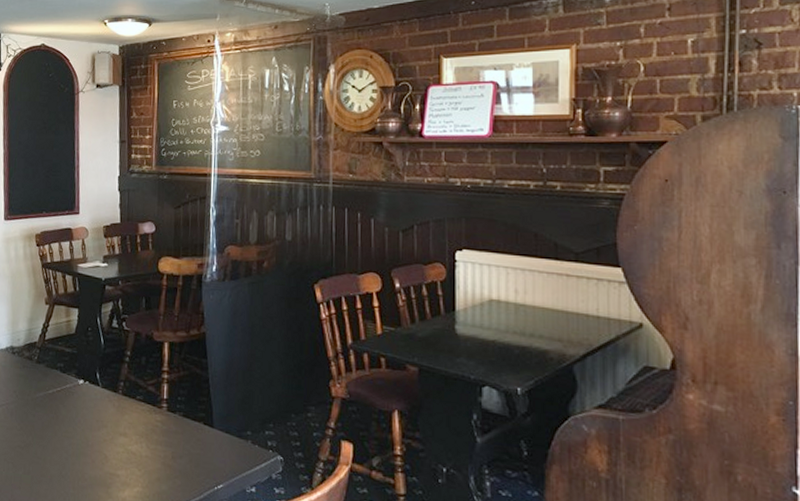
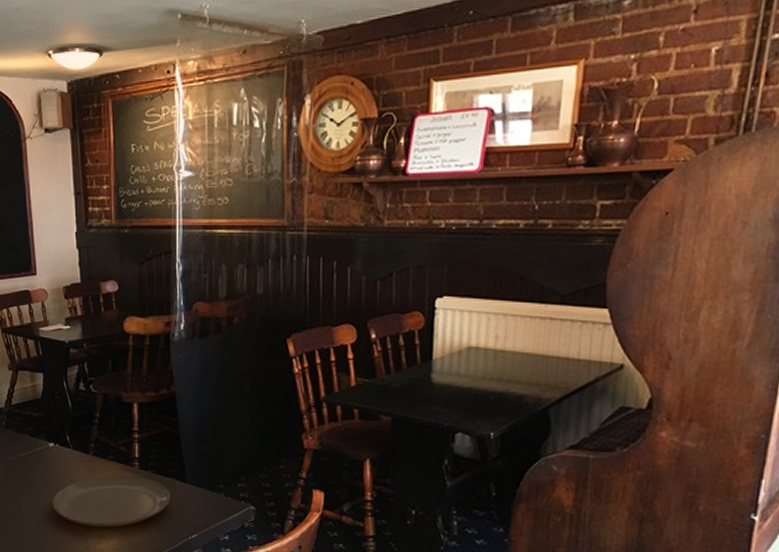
plate: none [77,416,197,474] -> present [52,475,170,528]

